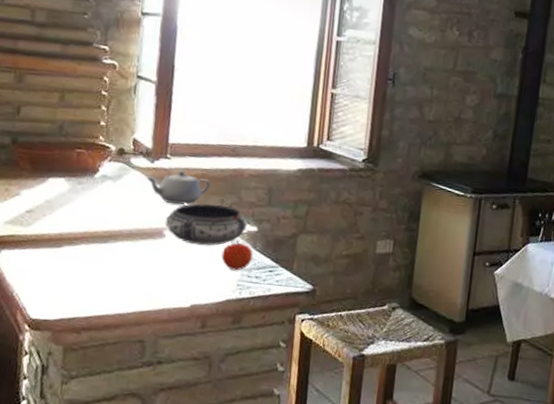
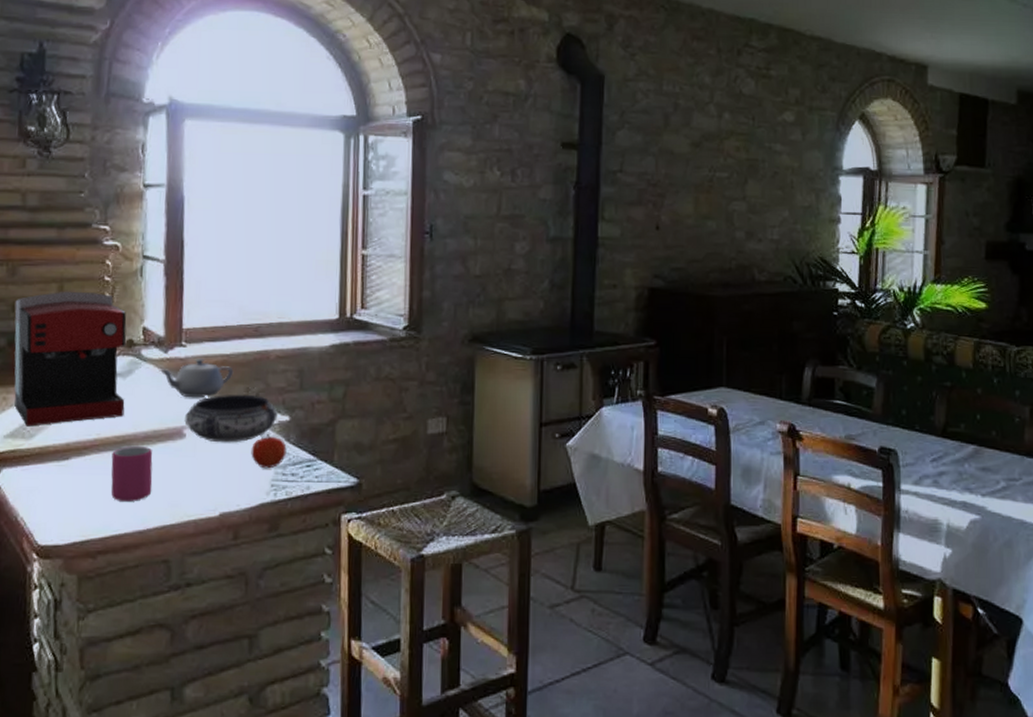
coffee maker: none [15,100,119,216] -> present [14,291,127,427]
mug: none [97,241,135,288] -> present [111,445,153,501]

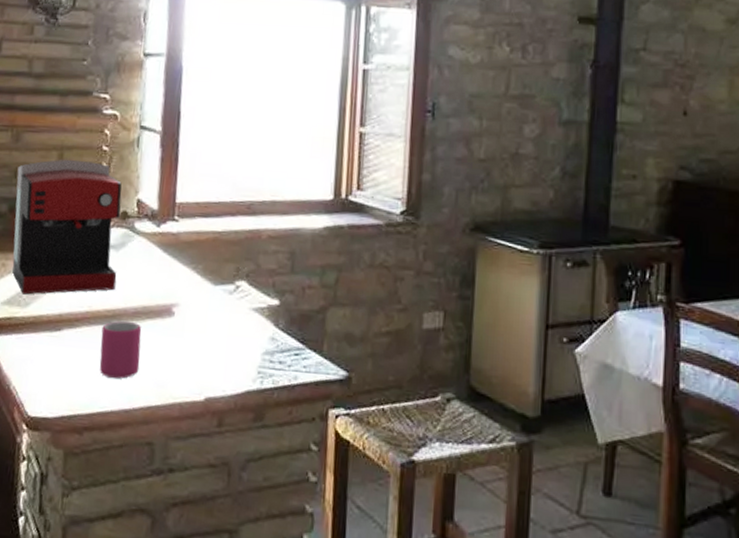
teapot: present [159,359,234,398] -> none [151,234,225,276]
bowl: present [184,394,278,443] -> none [173,273,268,325]
apple: present [251,433,287,469] -> none [239,316,275,355]

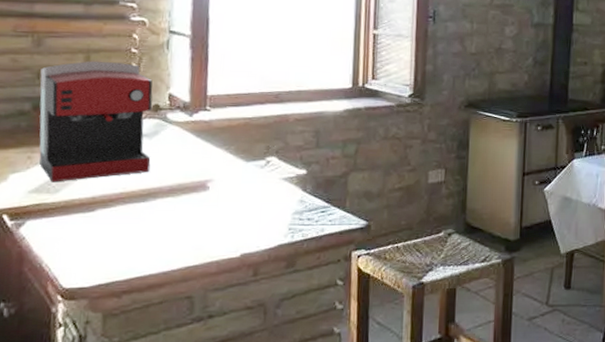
mug: present [99,321,142,379] -> none [136,197,178,247]

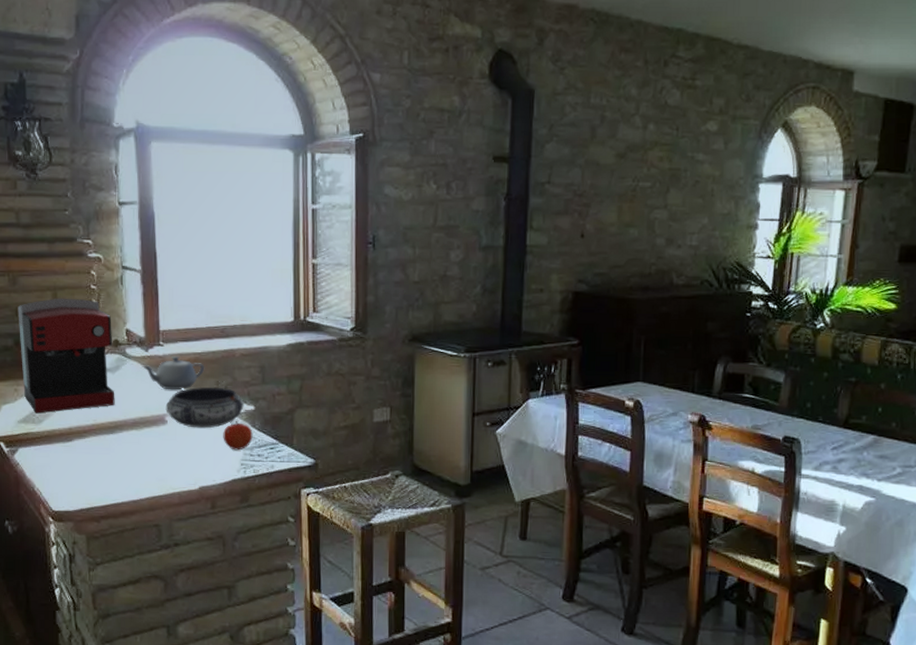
teapot: none [184,121,255,156] -> present [142,356,205,390]
bowl: none [208,151,296,194] -> present [165,387,244,429]
apple: none [270,184,304,215] -> present [223,420,253,451]

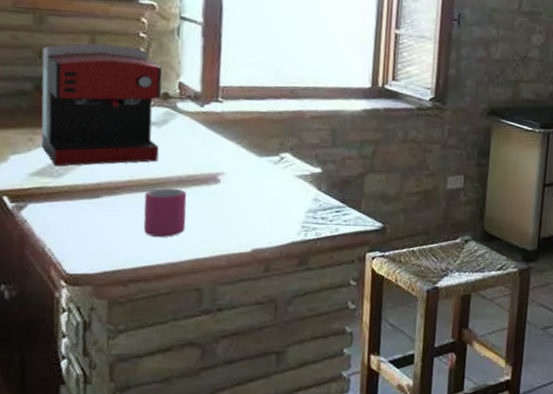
mug: none [107,430,142,476] -> present [143,188,187,237]
teapot: present [142,356,205,390] -> none [194,114,269,149]
bowl: present [165,387,244,429] -> none [219,147,311,190]
apple: present [223,420,253,451] -> none [283,182,318,213]

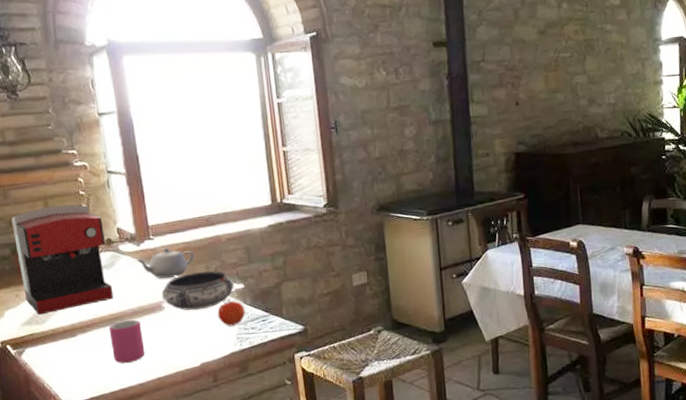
teapot: none [194,114,269,149] -> present [135,247,195,279]
bowl: none [219,147,311,190] -> present [161,271,234,311]
apple: none [283,182,318,213] -> present [217,299,246,326]

